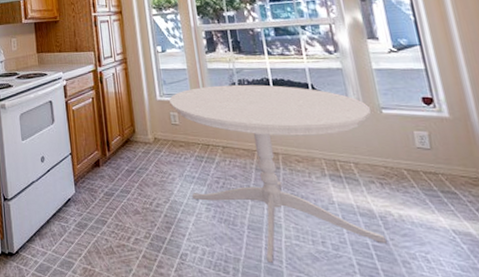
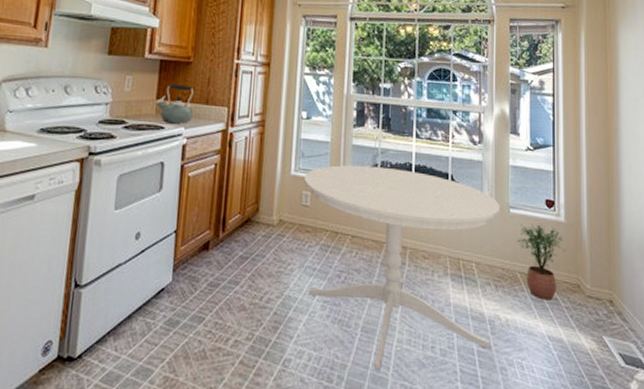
kettle: none [37,39,68,71] -> present [156,84,194,125]
potted plant: none [396,122,458,195] -> present [517,223,567,300]

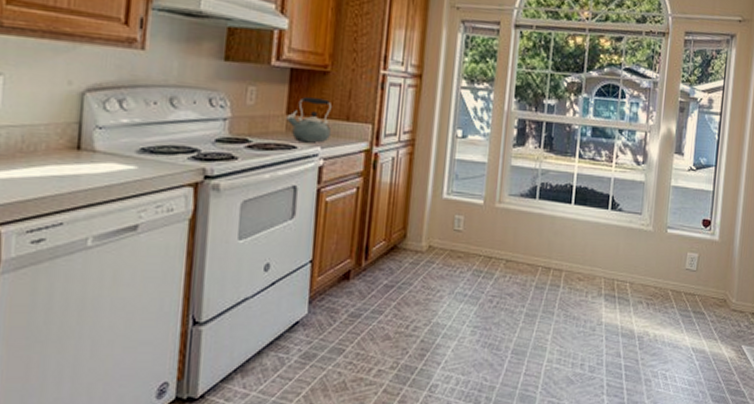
dining table: present [304,165,501,370] -> none [457,187,659,389]
potted plant: present [517,223,567,300] -> none [671,243,718,315]

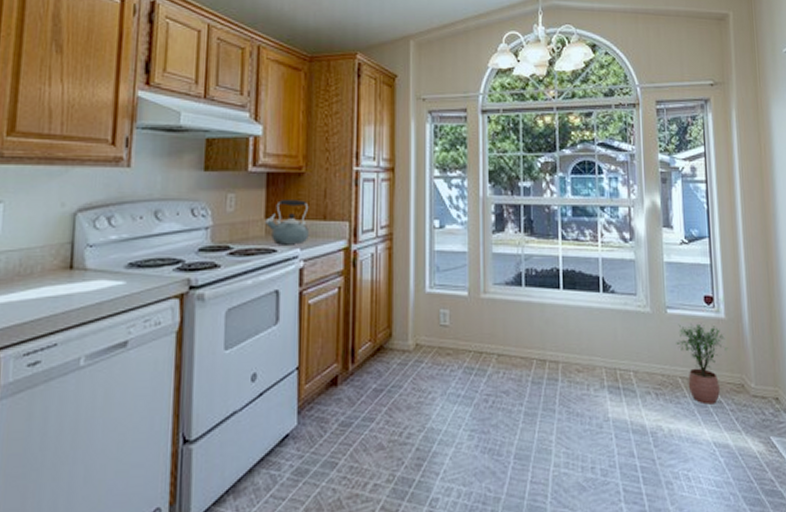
potted plant: none [671,243,718,315] -> present [676,323,729,405]

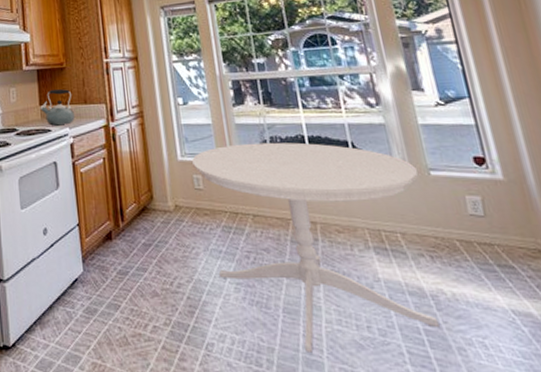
dining table: none [441,275,657,499] -> present [192,142,440,353]
potted plant: present [676,323,729,405] -> none [446,185,514,270]

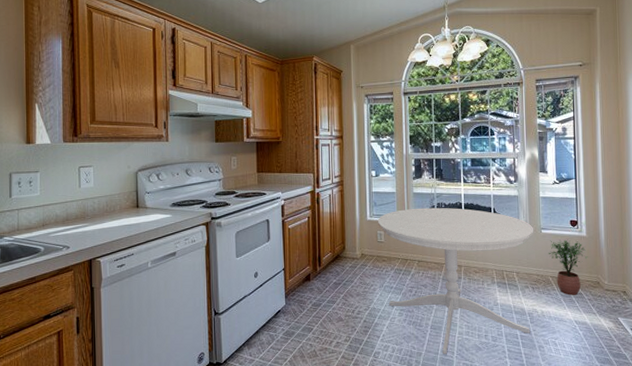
kettle: present [40,89,76,126] -> none [257,160,287,190]
potted plant: none [446,185,514,270] -> present [548,239,588,295]

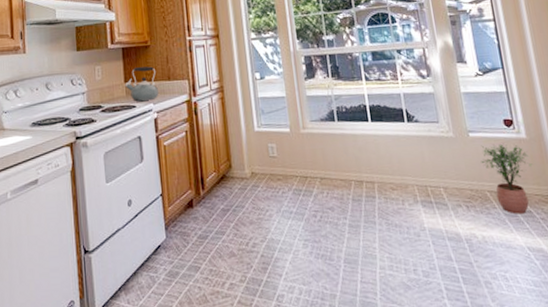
kettle: none [257,160,287,190] -> present [125,66,160,102]
dining table: present [378,207,534,354] -> none [267,111,471,296]

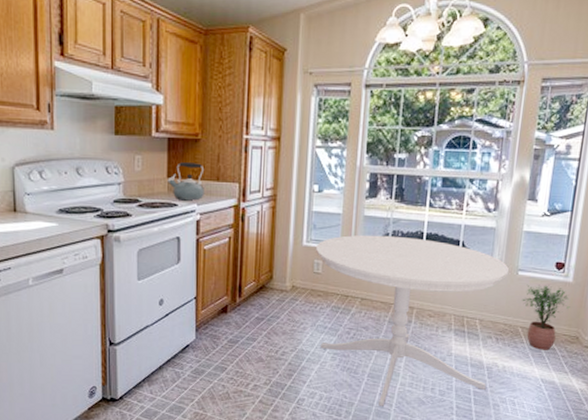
dining table: none [267,111,471,296] -> present [316,234,510,406]

